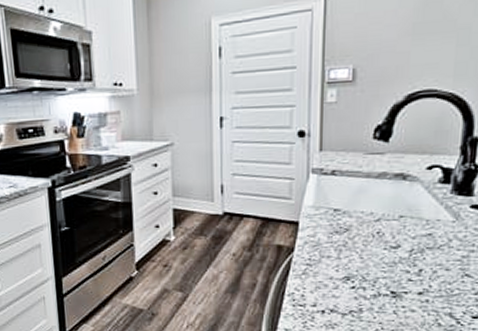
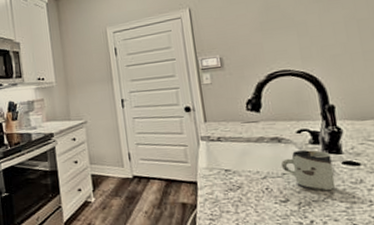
cup: none [399,190,460,238] -> present [280,150,336,191]

